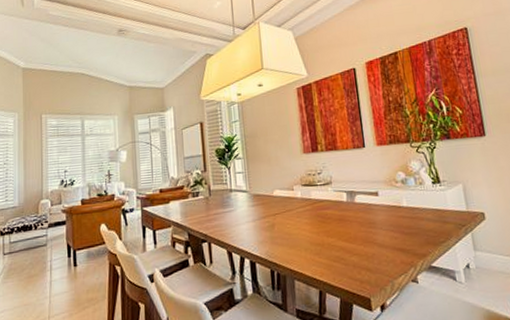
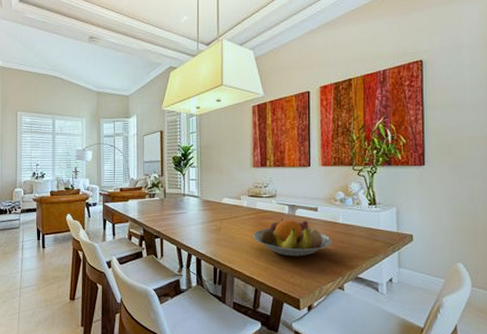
fruit bowl: none [311,206,398,250] -> present [253,218,331,257]

